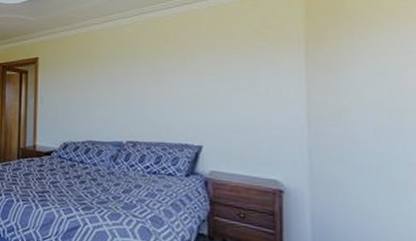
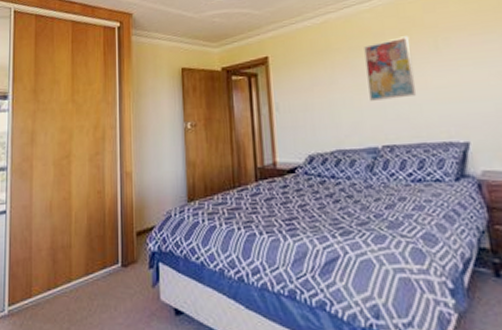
wall art: none [121,50,162,103] -> present [364,36,417,101]

